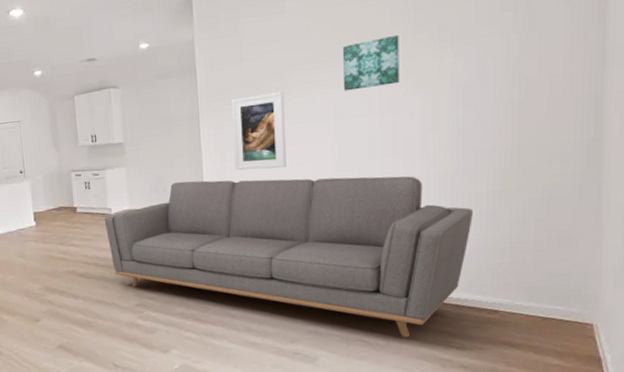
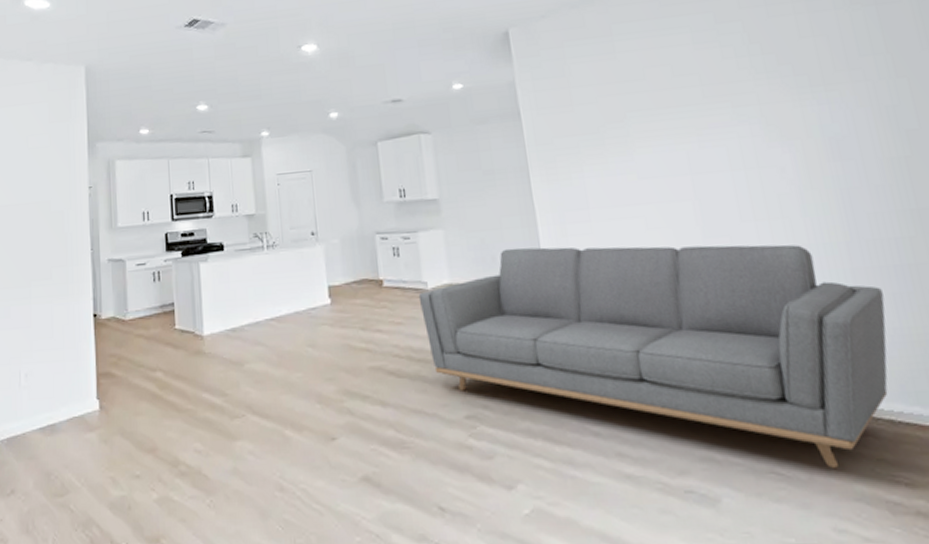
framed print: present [232,92,287,170] -> none [566,141,641,235]
wall art: present [342,34,400,91] -> none [687,79,760,141]

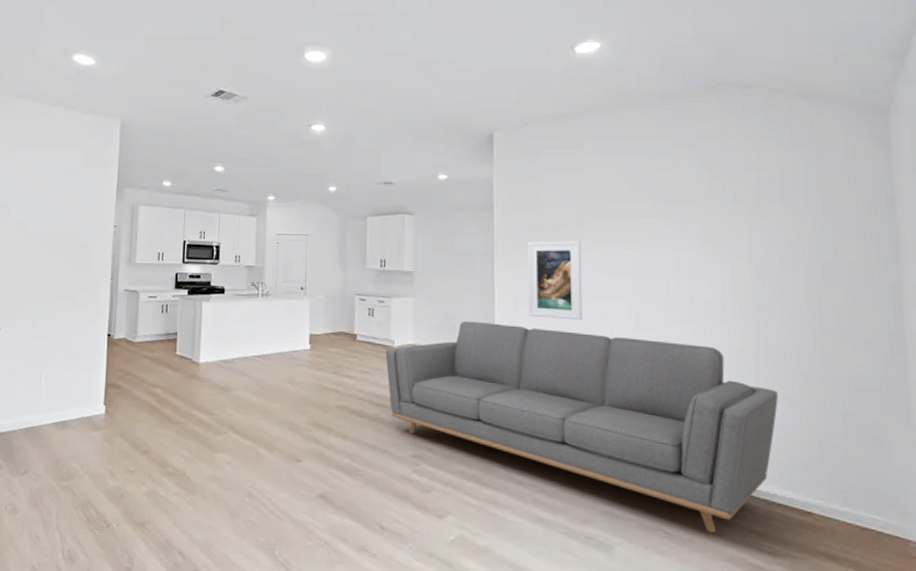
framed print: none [566,141,641,235] -> present [528,241,582,321]

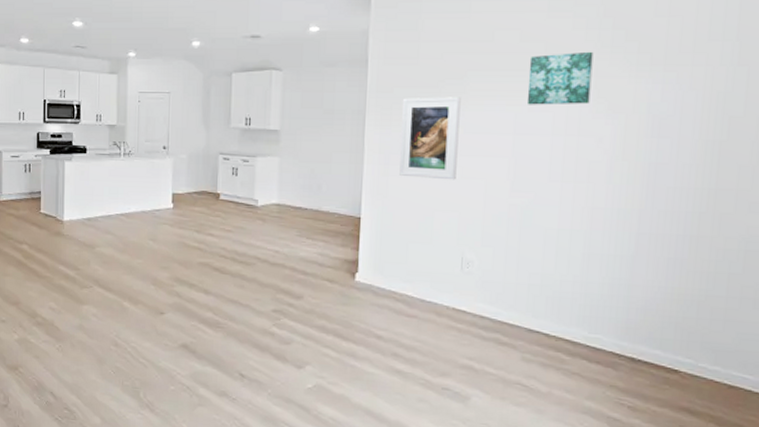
sofa: present [385,320,778,533] -> none [248,180,659,387]
wall art: none [640,200,697,250] -> present [526,51,594,105]

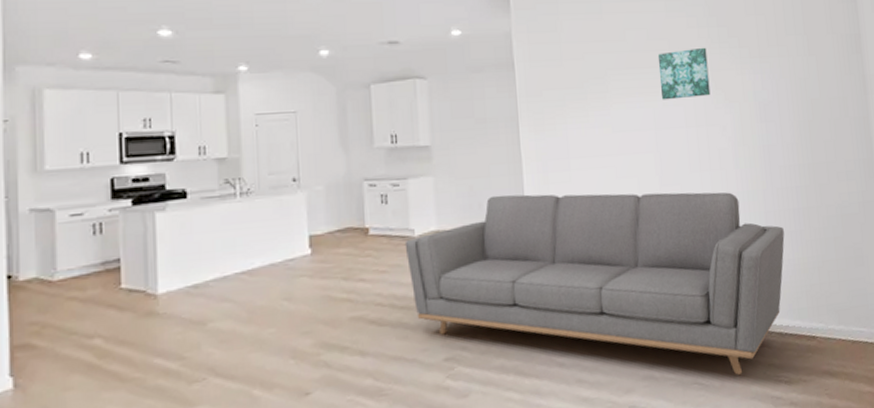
sofa: none [248,180,659,387] -> present [404,192,785,375]
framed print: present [399,97,461,180] -> none [553,96,612,183]

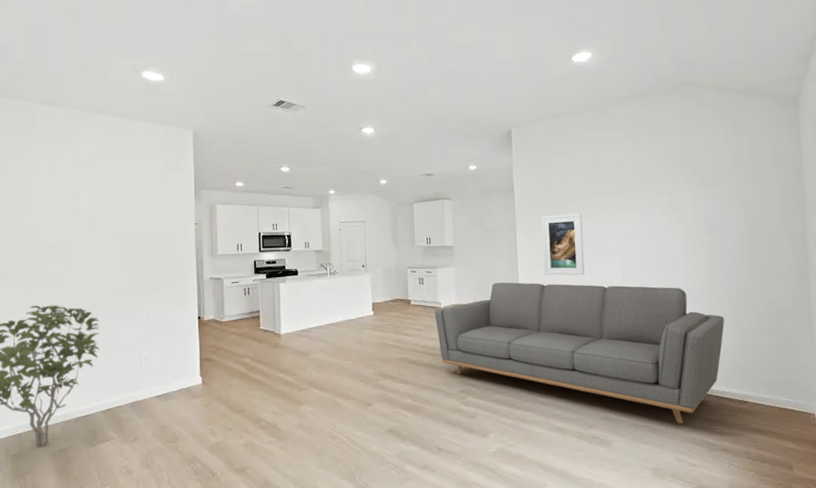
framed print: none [553,96,612,183] -> present [542,213,585,276]
wall art: present [657,47,711,100] -> none [624,177,667,217]

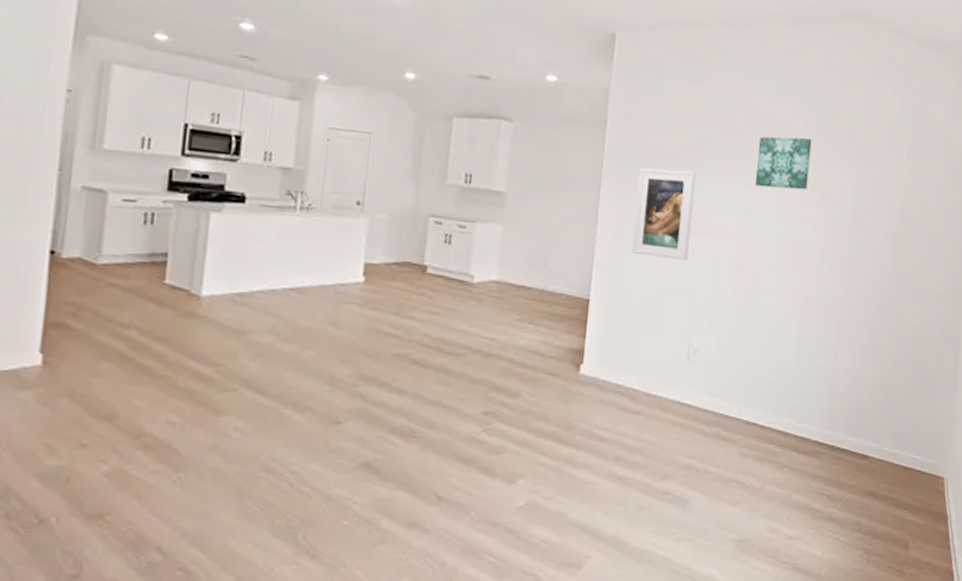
sofa: present [434,282,724,424] -> none [461,255,857,480]
wall art: none [624,177,667,217] -> present [754,136,812,190]

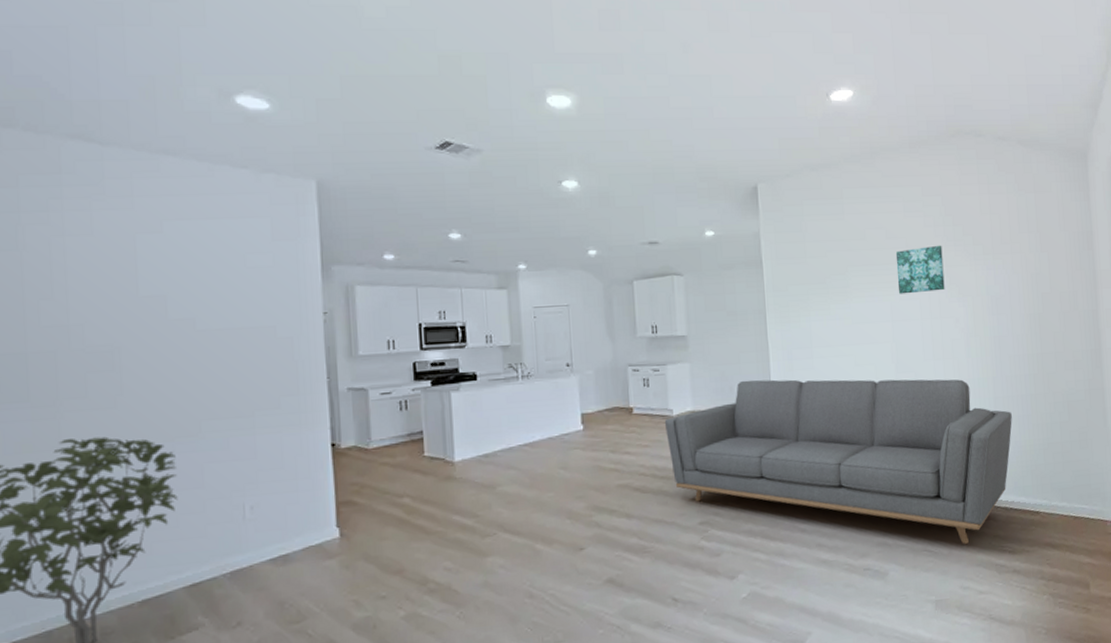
sofa: none [461,255,857,480] -> present [664,379,1012,544]
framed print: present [632,167,696,261] -> none [798,291,851,370]

